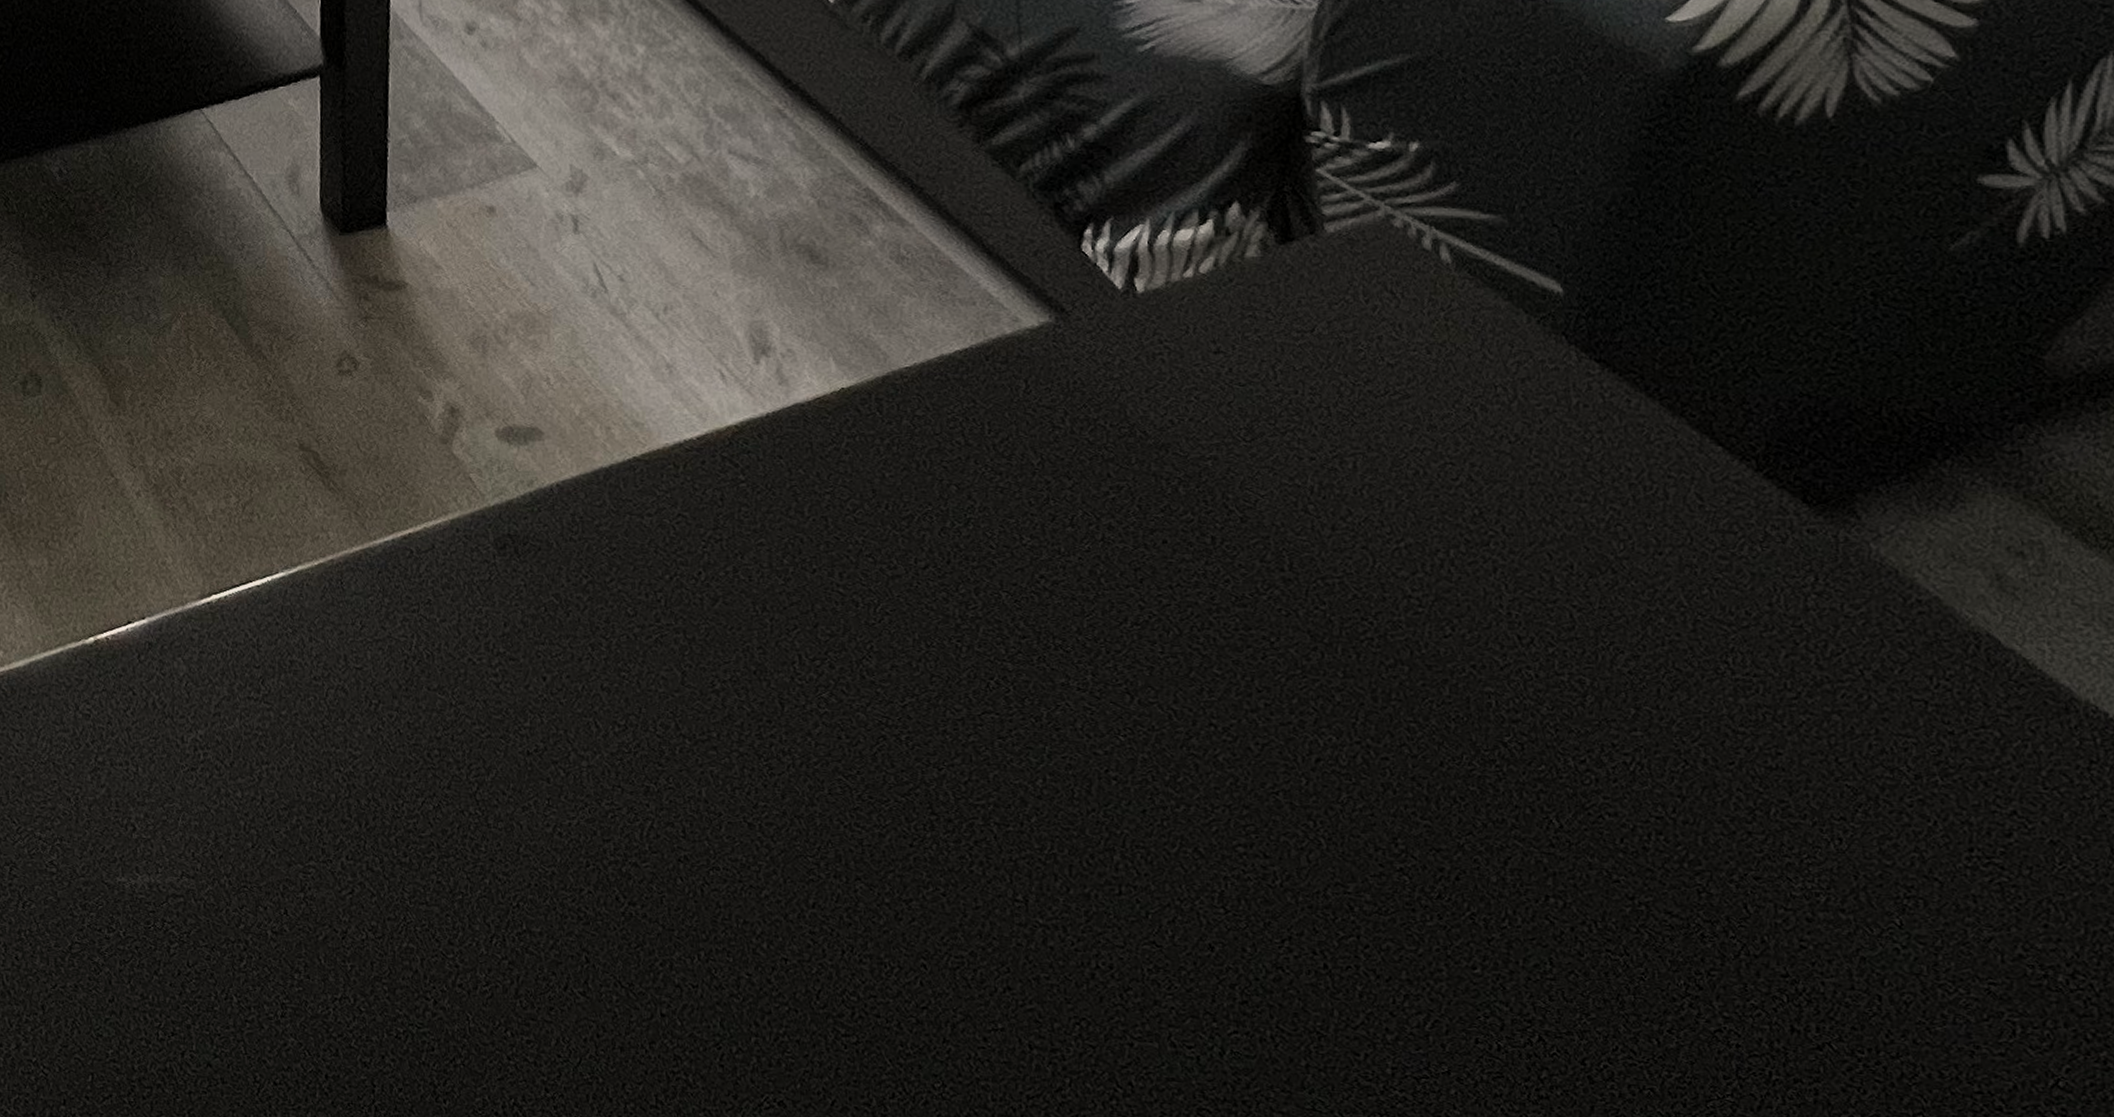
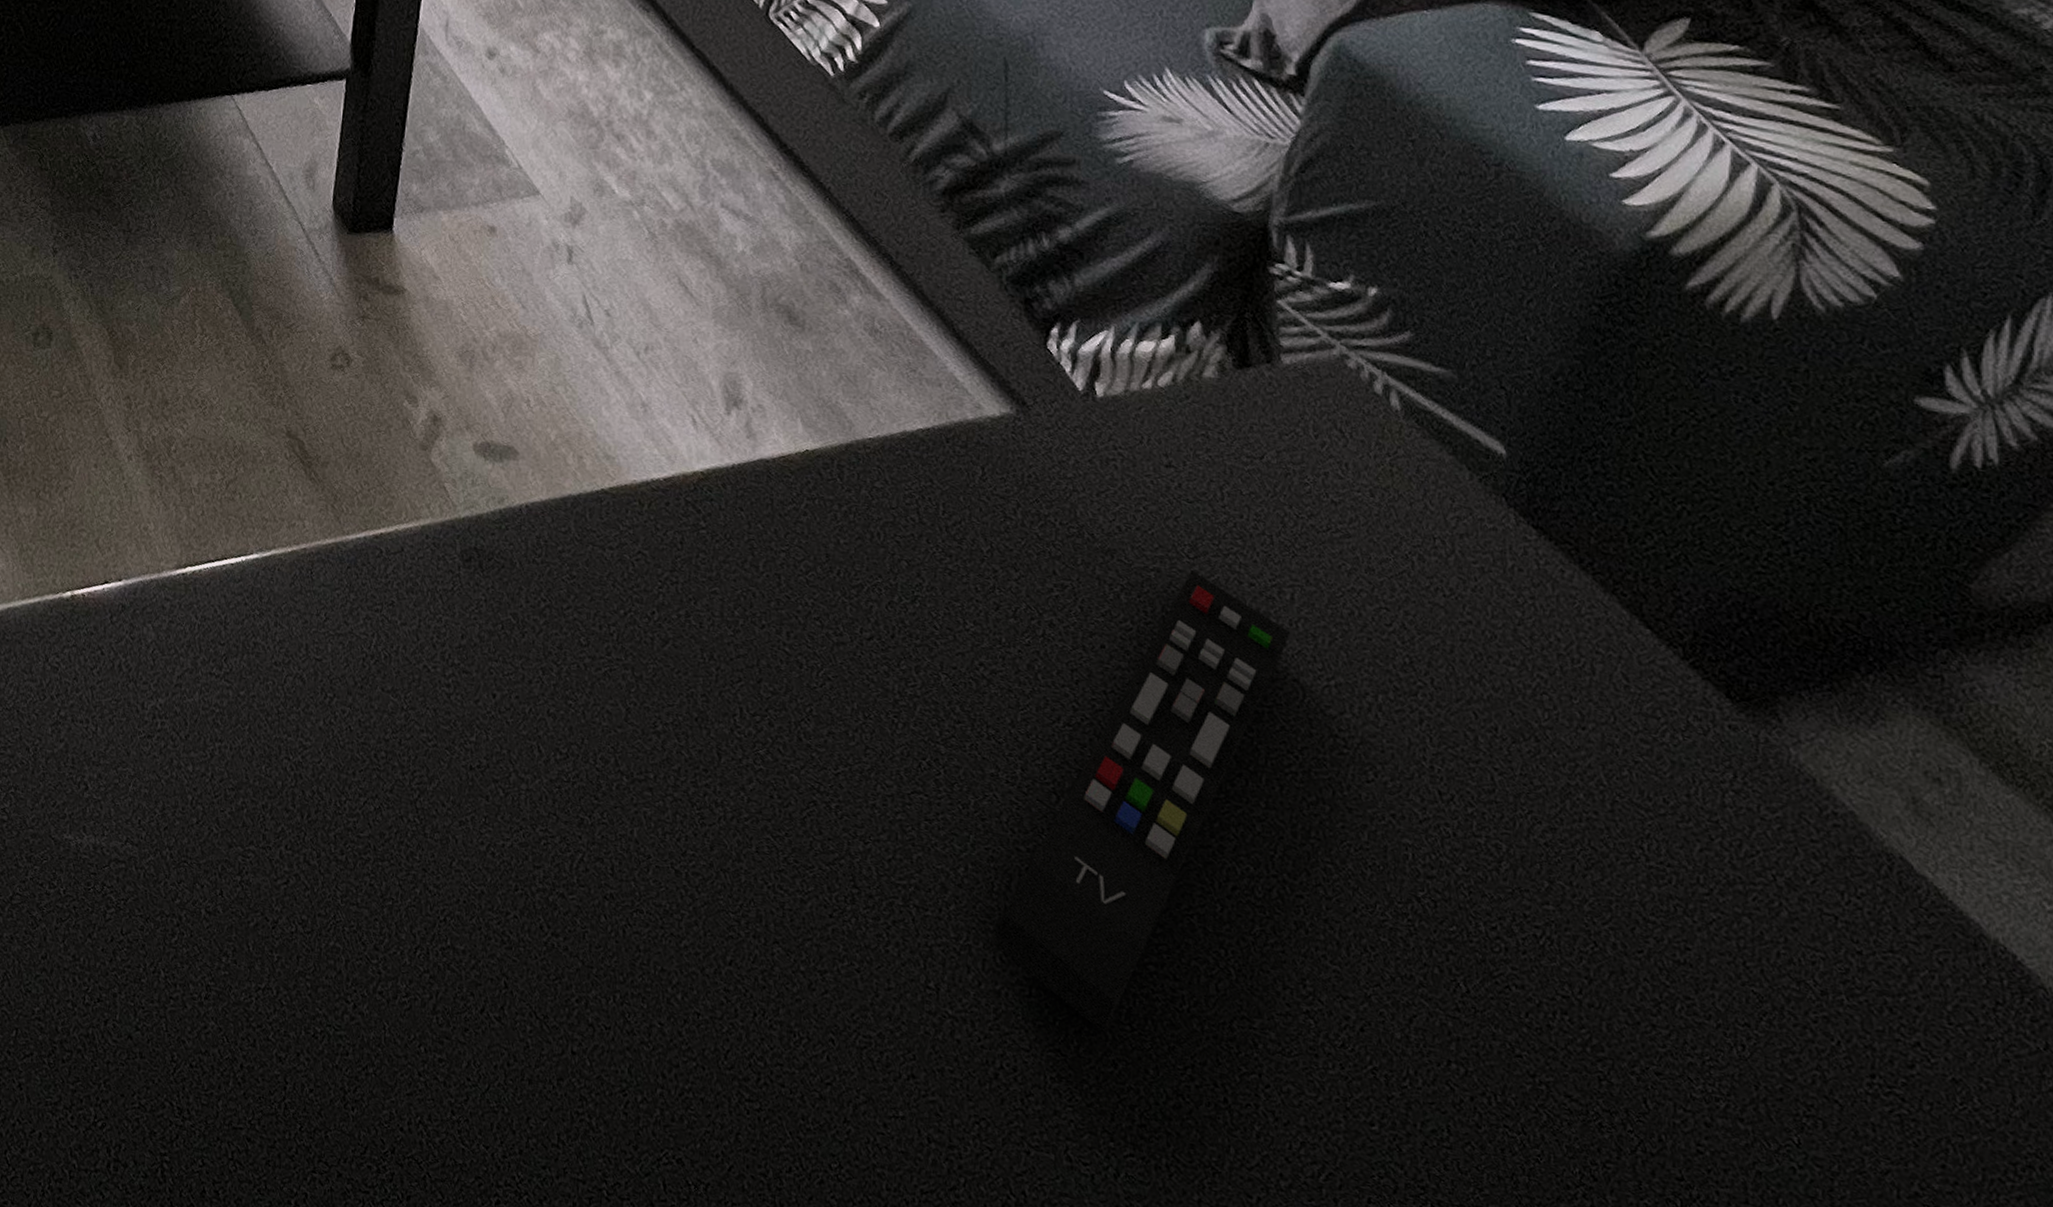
remote control: none [1078,453,1356,919] -> present [993,570,1291,1034]

